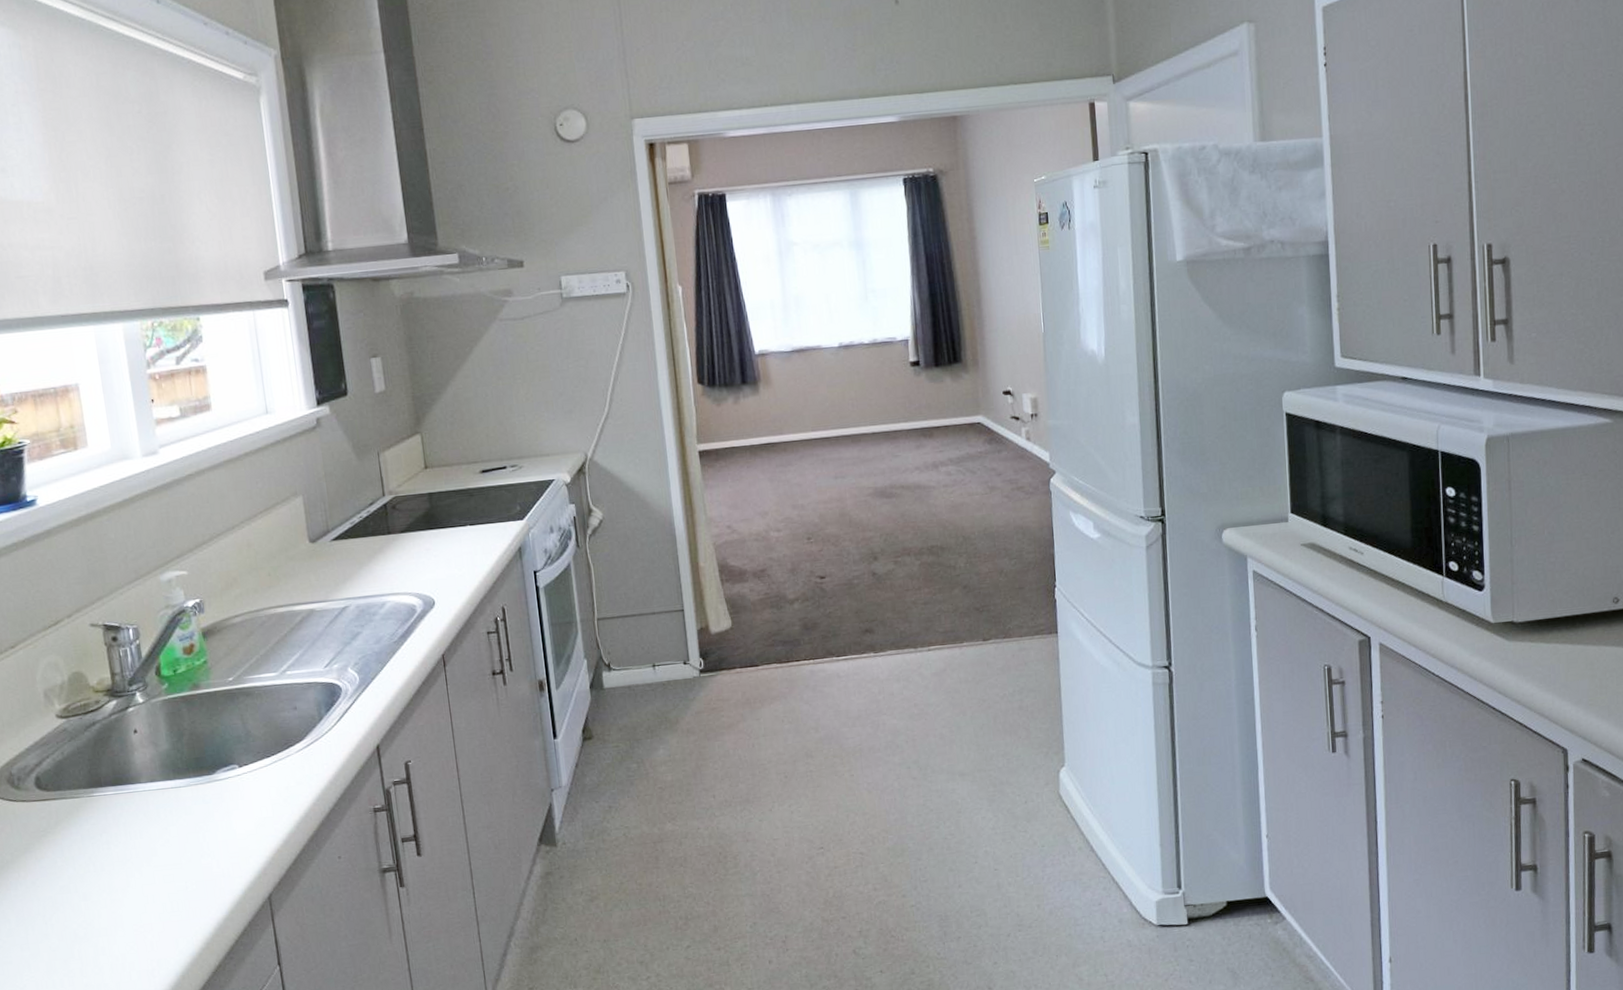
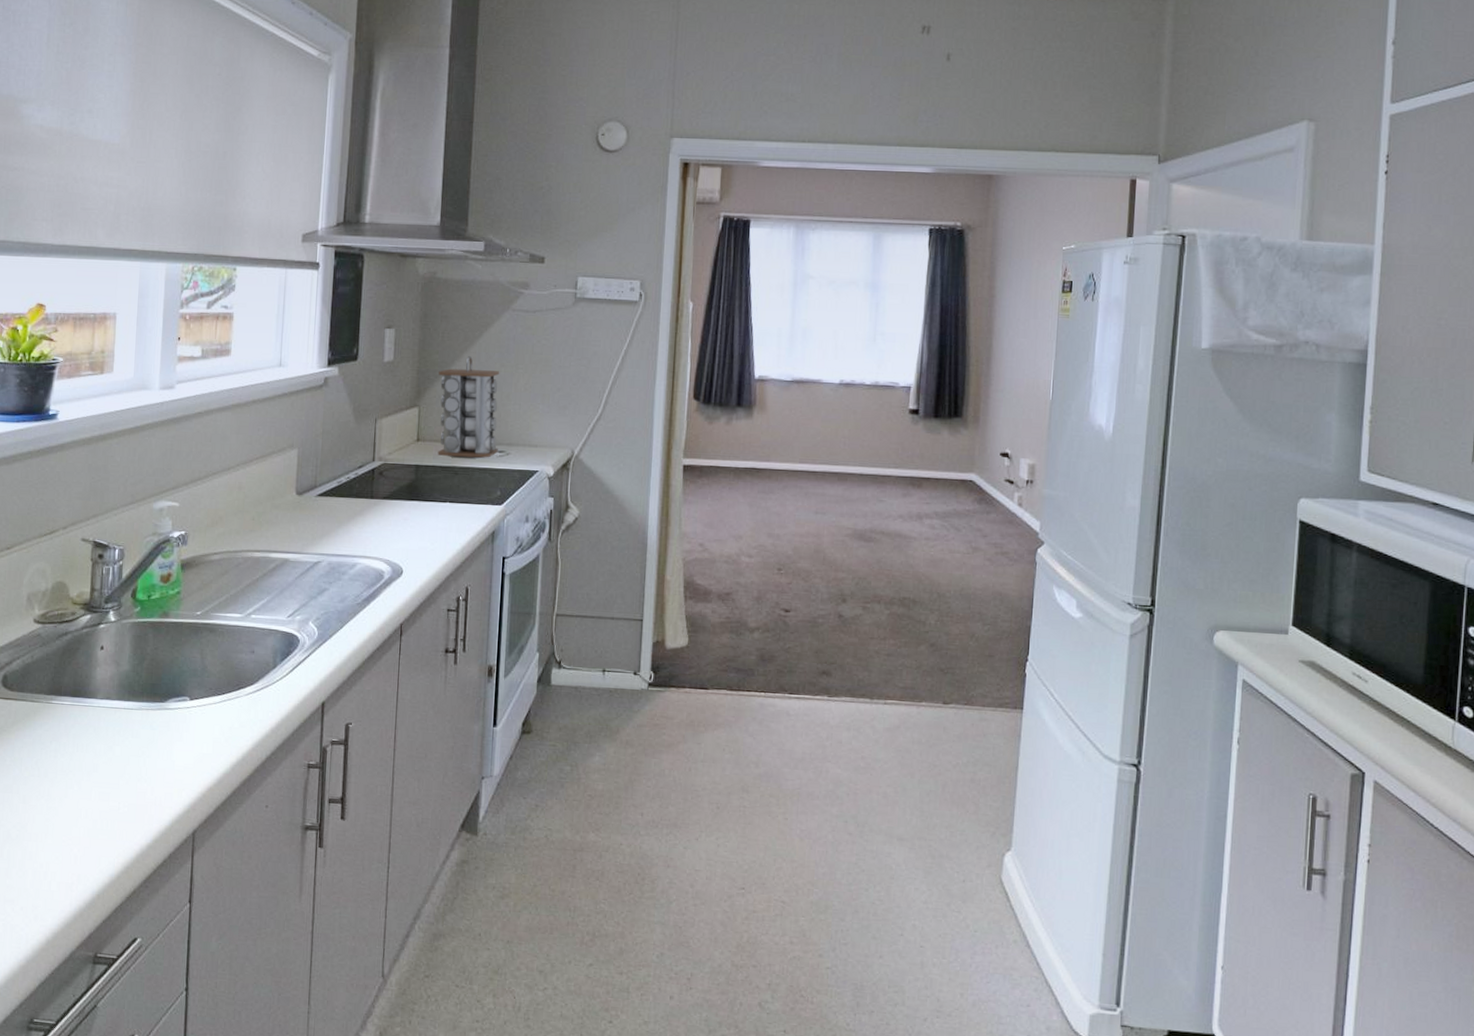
spice rack: none [434,373,510,480] -> present [438,355,500,459]

